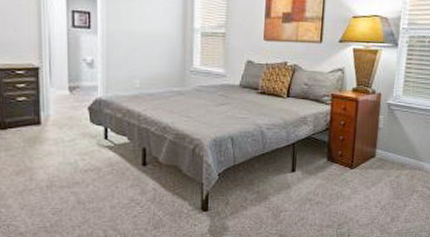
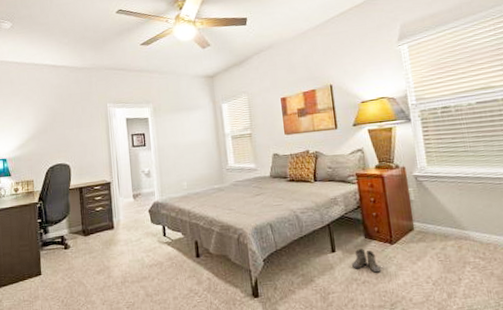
boots: none [309,171,336,195] -> present [352,249,381,273]

